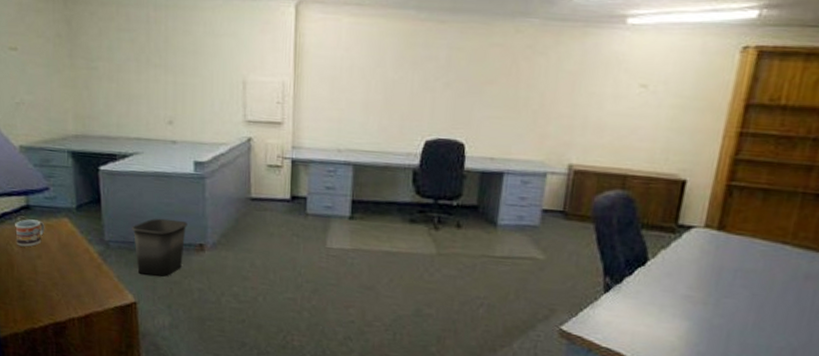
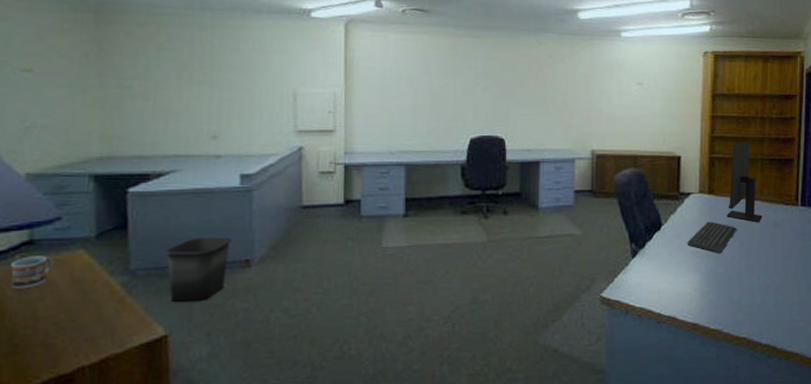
computer keyboard: none [678,262,751,302] -> present [687,221,737,253]
computer monitor: none [738,168,791,271] -> present [726,141,763,222]

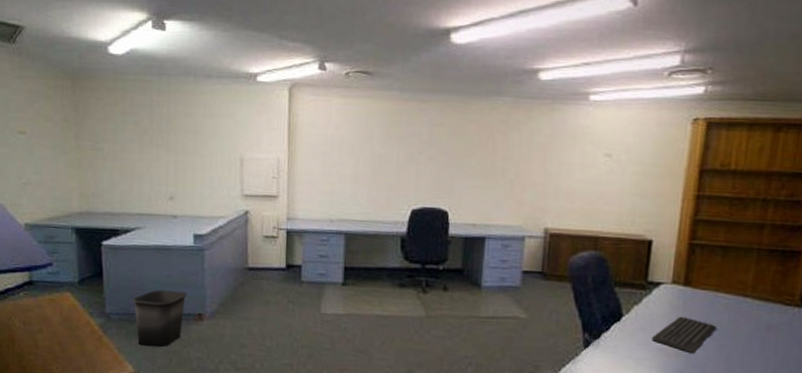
cup: present [10,256,53,290] -> none [17,294,47,322]
computer monitor: present [726,141,763,222] -> none [705,227,753,322]

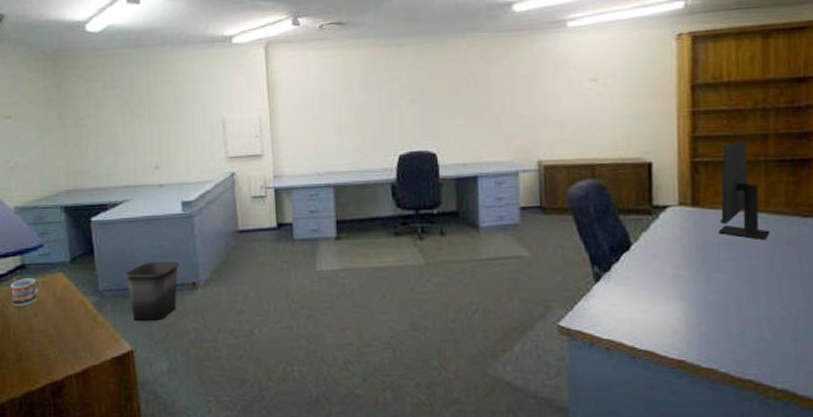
cup: none [17,294,47,322] -> present [11,278,40,307]
computer keyboard: present [652,316,717,353] -> none [666,239,734,277]
computer monitor: none [705,227,753,322] -> present [715,139,770,239]

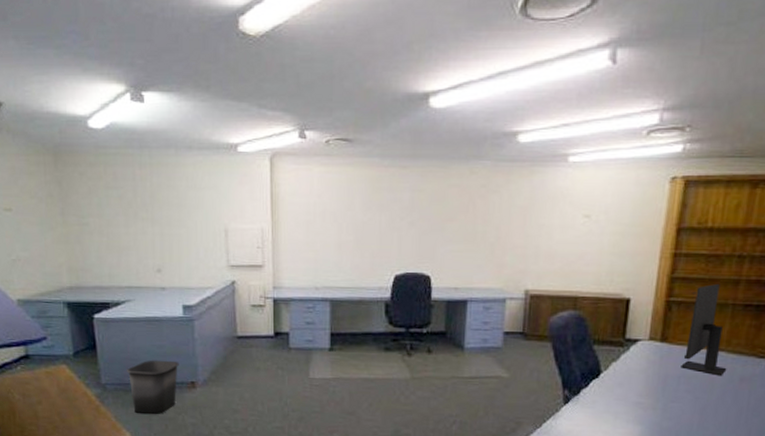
cup: present [11,278,40,307] -> none [15,368,44,394]

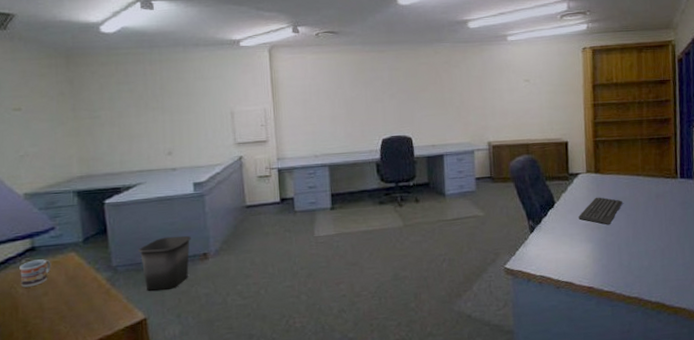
cup: none [15,368,44,394] -> present [19,259,51,288]
computer keyboard: none [629,371,693,406] -> present [579,197,623,224]
computer monitor: present [680,283,727,375] -> none [609,124,646,195]

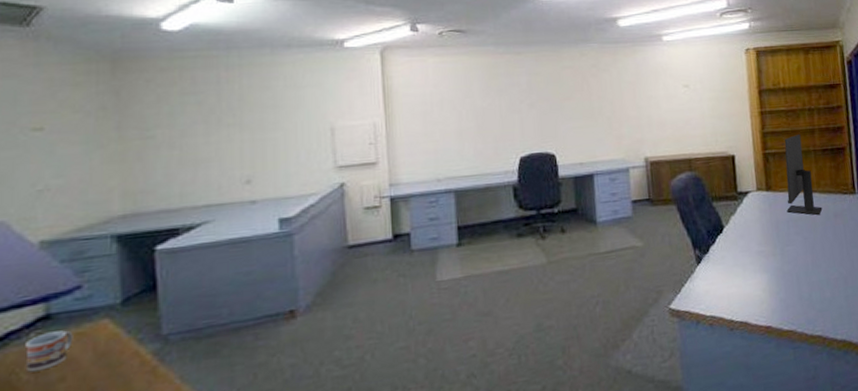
waste bin: present [137,235,191,291] -> none [199,288,274,366]
computer keyboard: present [579,197,623,224] -> none [751,218,799,251]
computer monitor: none [609,124,646,195] -> present [780,133,823,215]

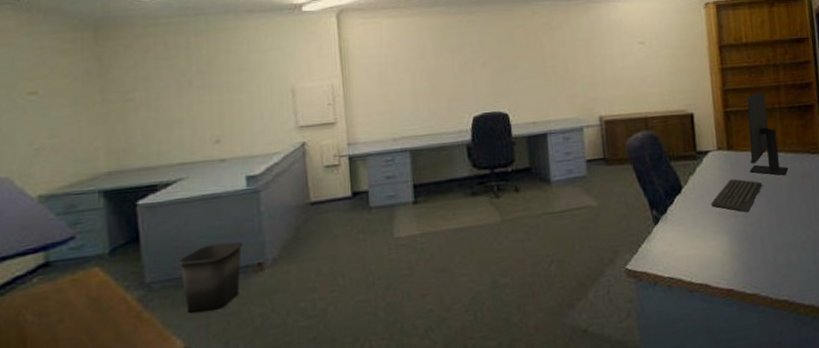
cup: present [25,330,74,372] -> none [29,276,70,314]
waste bin: none [199,288,274,366] -> present [177,241,243,313]
computer keyboard: none [751,218,799,251] -> present [711,178,763,212]

